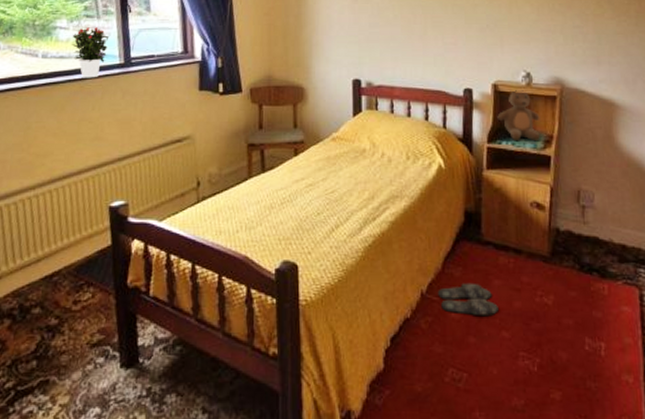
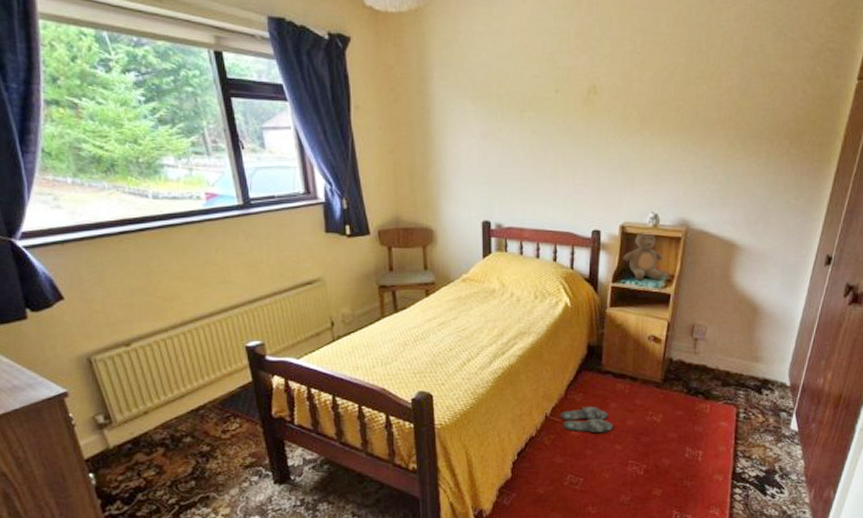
potted flower: present [71,27,110,78] -> none [182,165,224,220]

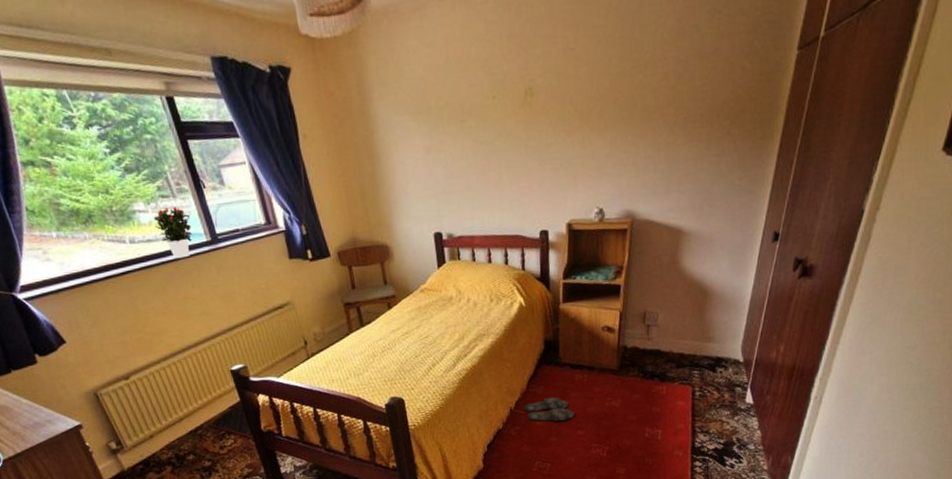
potted flower: none [182,165,224,220] -> present [153,207,193,259]
teddy bear: present [623,232,664,280] -> none [572,226,612,274]

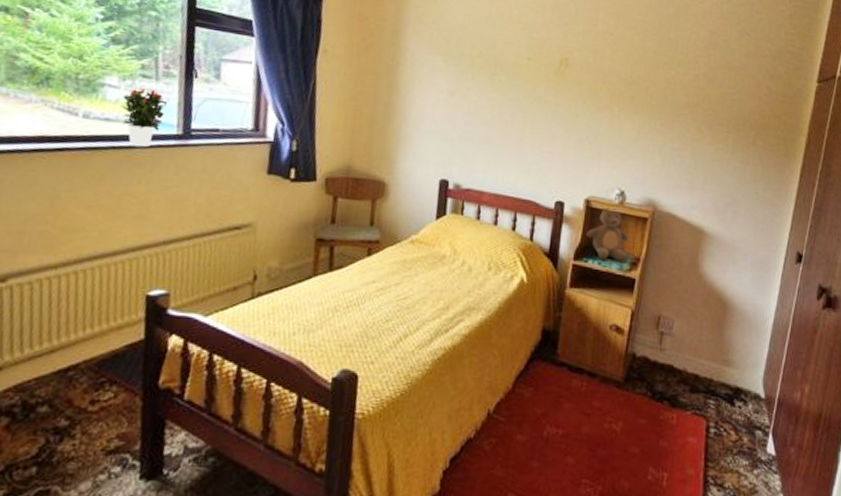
slippers: present [524,397,575,422] -> none [505,404,566,441]
teddy bear: none [572,226,612,274] -> present [586,207,629,262]

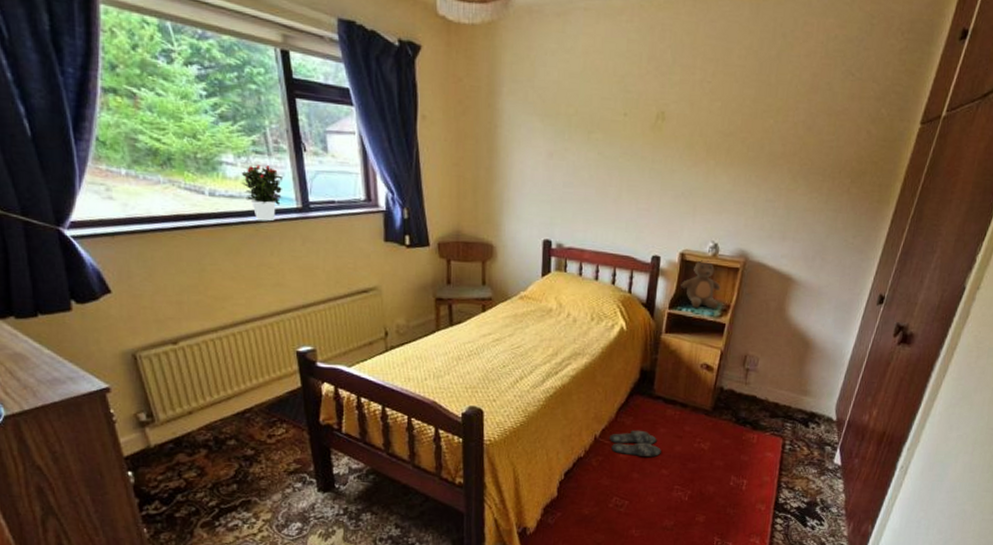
slippers: none [505,404,566,441] -> present [610,430,661,458]

